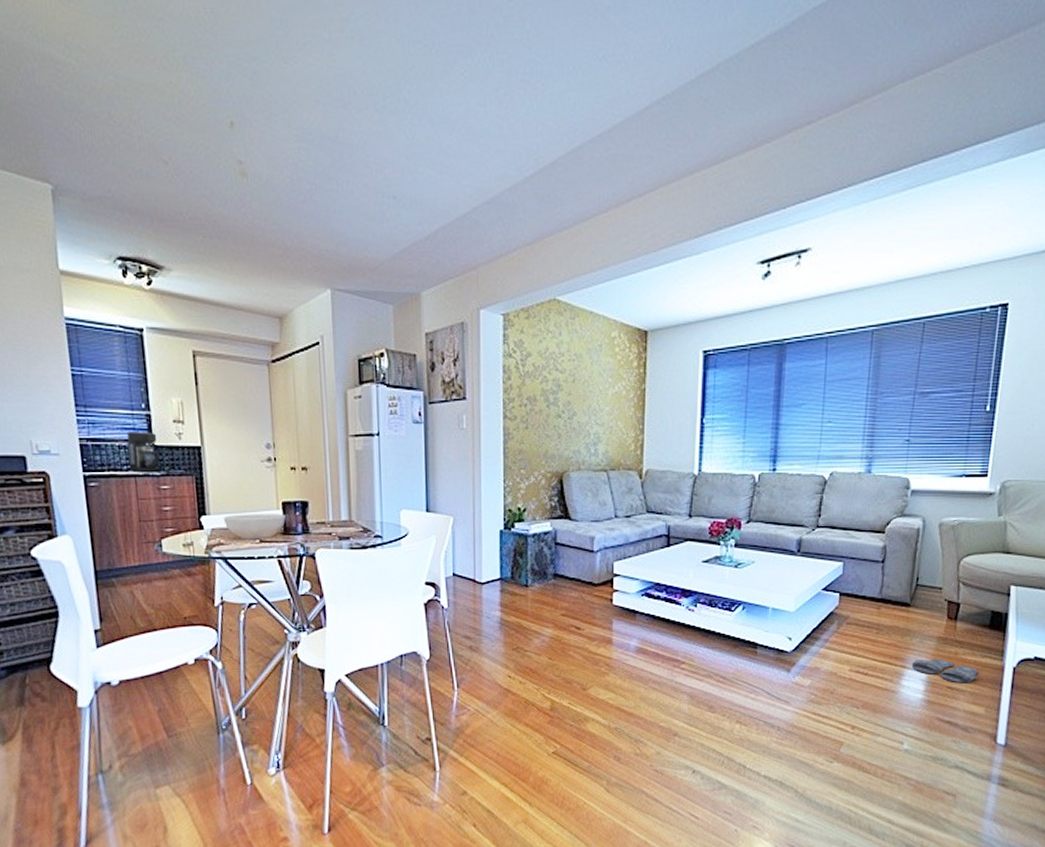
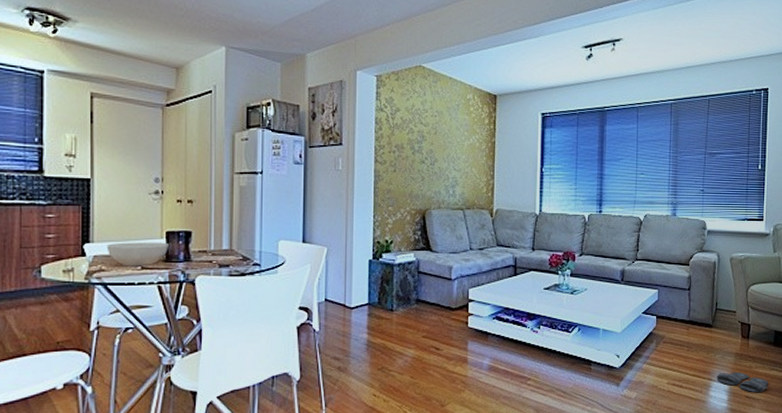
coffee maker: present [126,431,162,472] -> none [15,163,49,201]

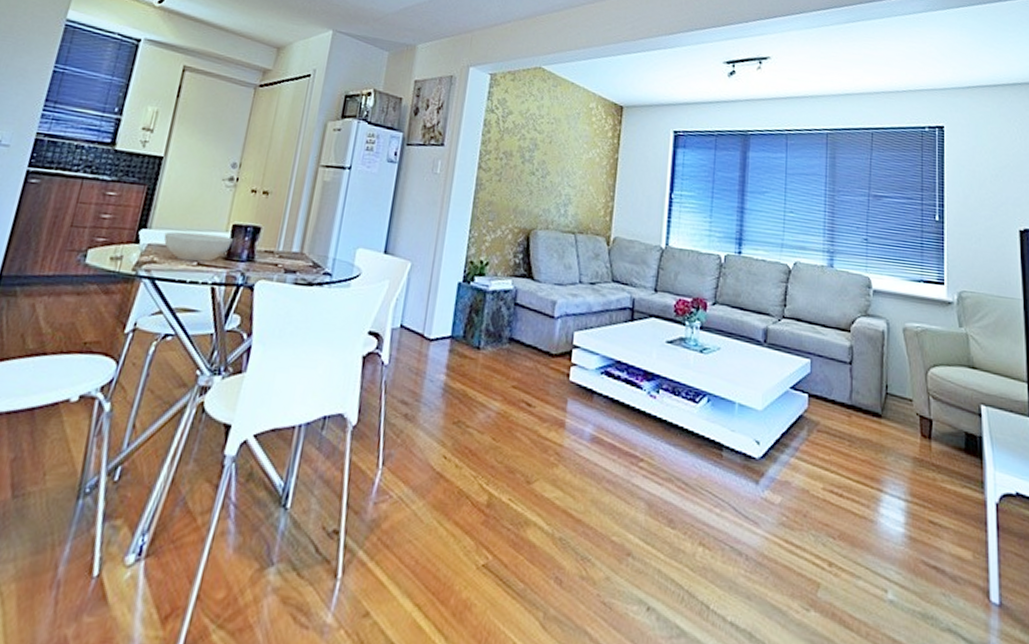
slippers: present [717,372,768,393] -> none [890,483,960,519]

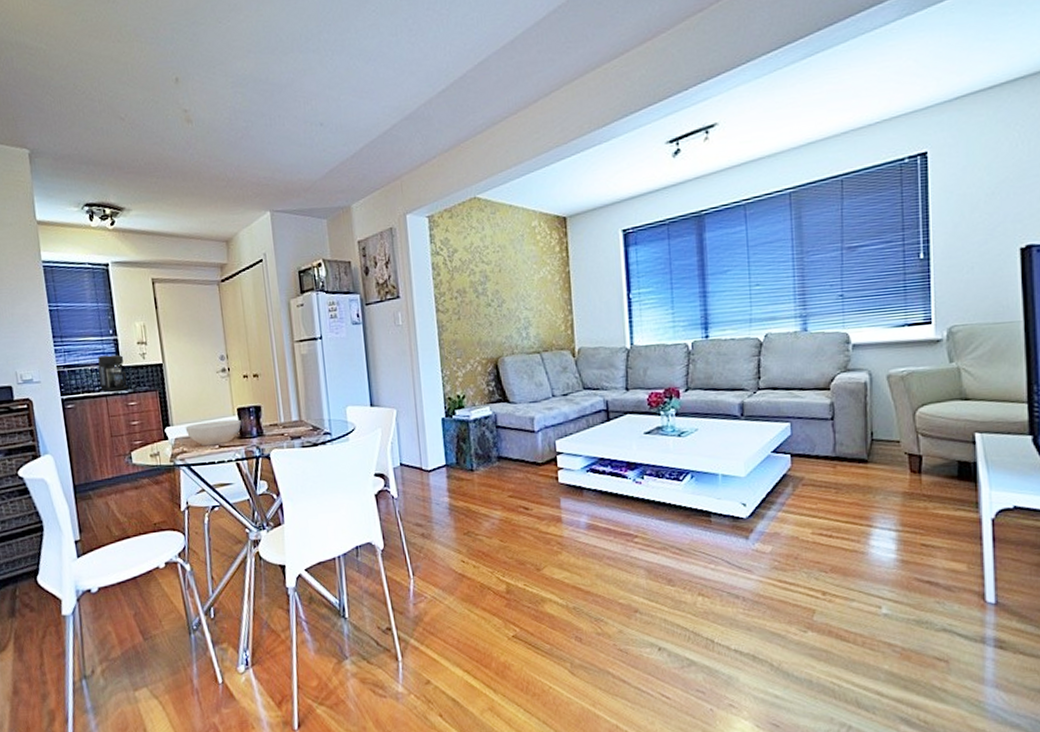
coffee maker: none [79,132,121,177] -> present [97,354,129,392]

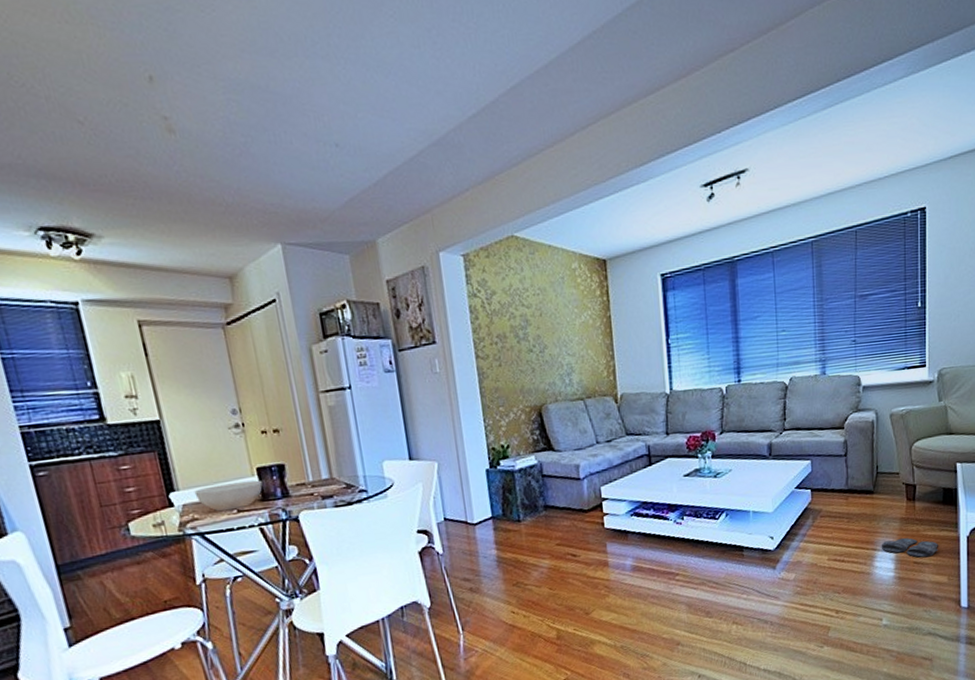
coffee maker: present [97,354,129,392] -> none [74,410,119,455]
slippers: none [879,515,953,540] -> present [882,537,938,558]

